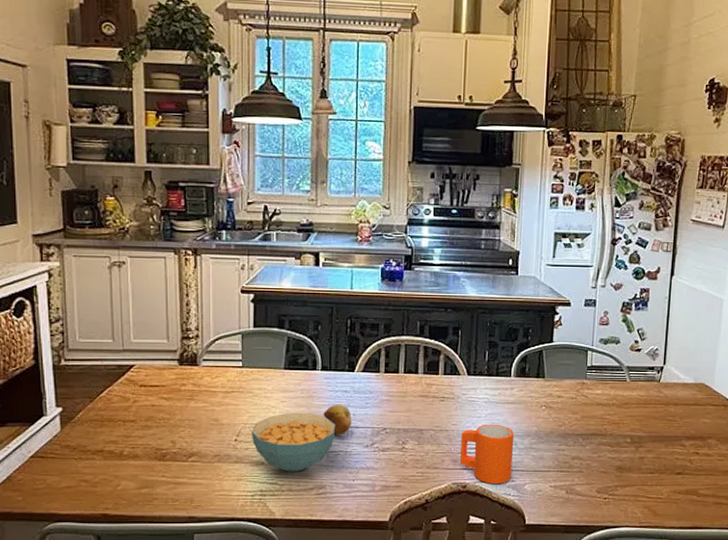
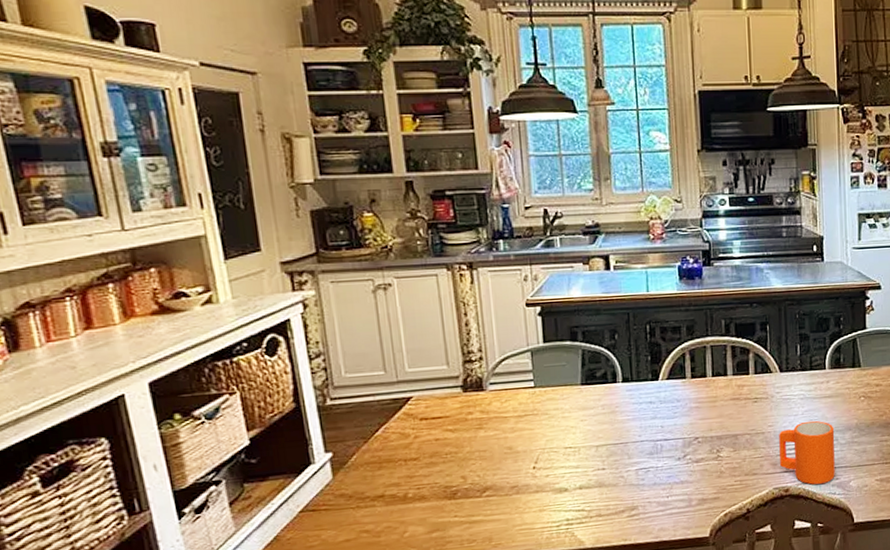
cereal bowl: present [252,412,336,472] -> none [551,430,644,496]
fruit: present [323,404,352,436] -> none [628,416,661,451]

